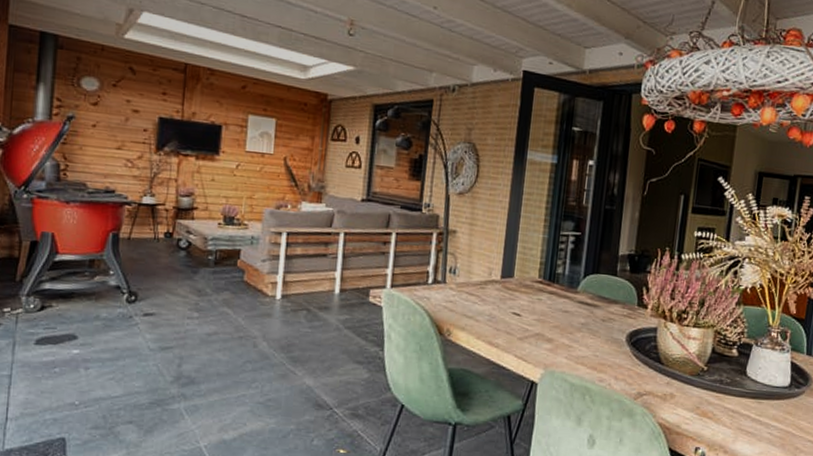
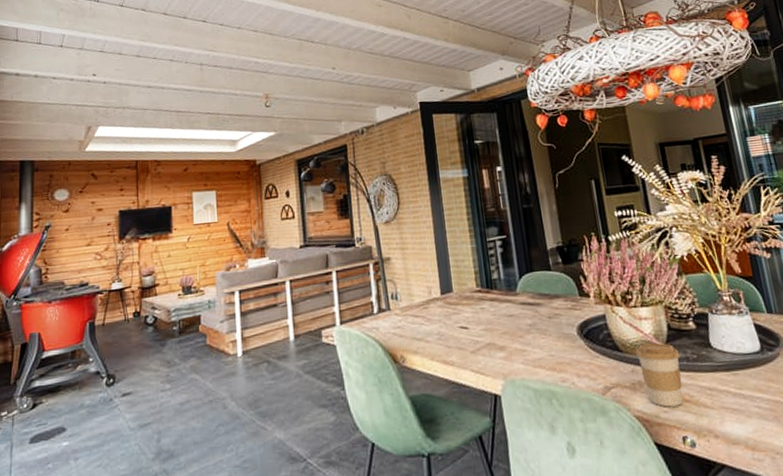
coffee cup: none [675,361,716,421] -> present [635,343,683,407]

